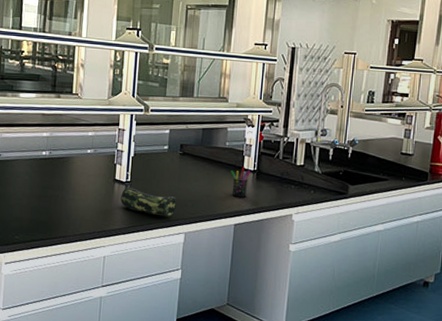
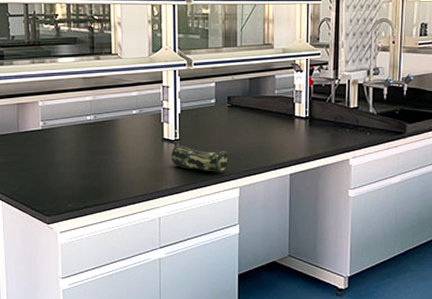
pen holder: present [231,167,251,198] -> none [282,114,303,146]

